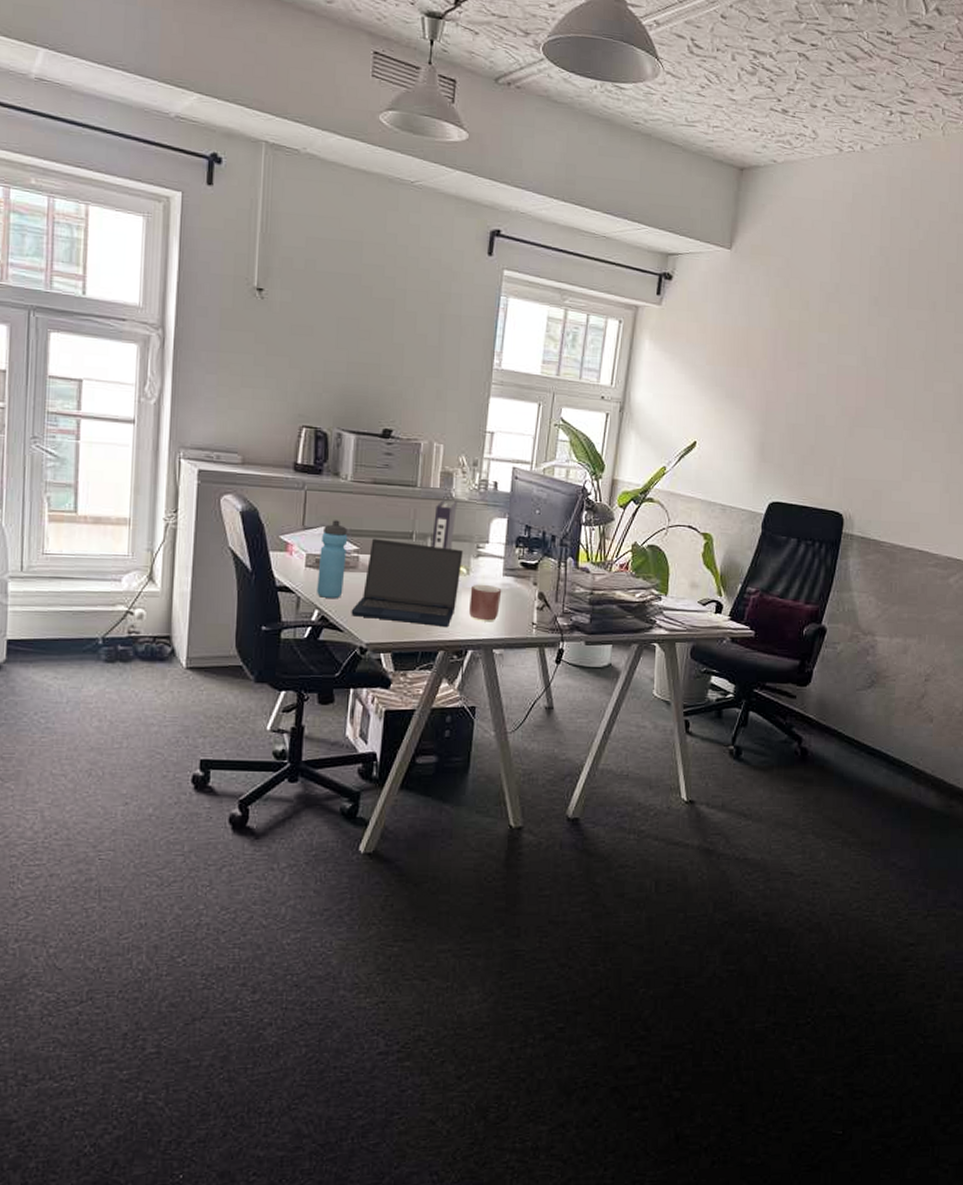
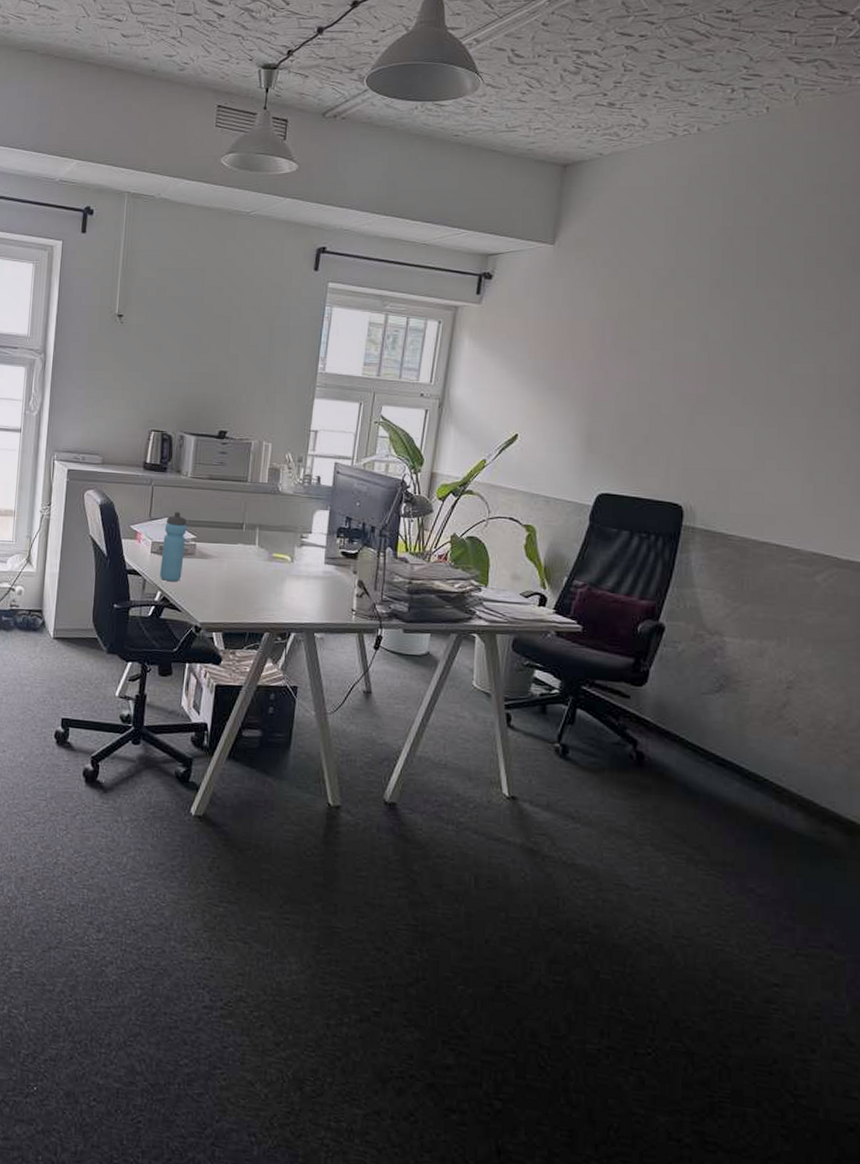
laptop: present [351,538,464,626] -> none [188,528,288,610]
binder: present [432,499,457,550] -> none [260,493,283,539]
mug: present [468,585,502,622] -> none [292,572,324,608]

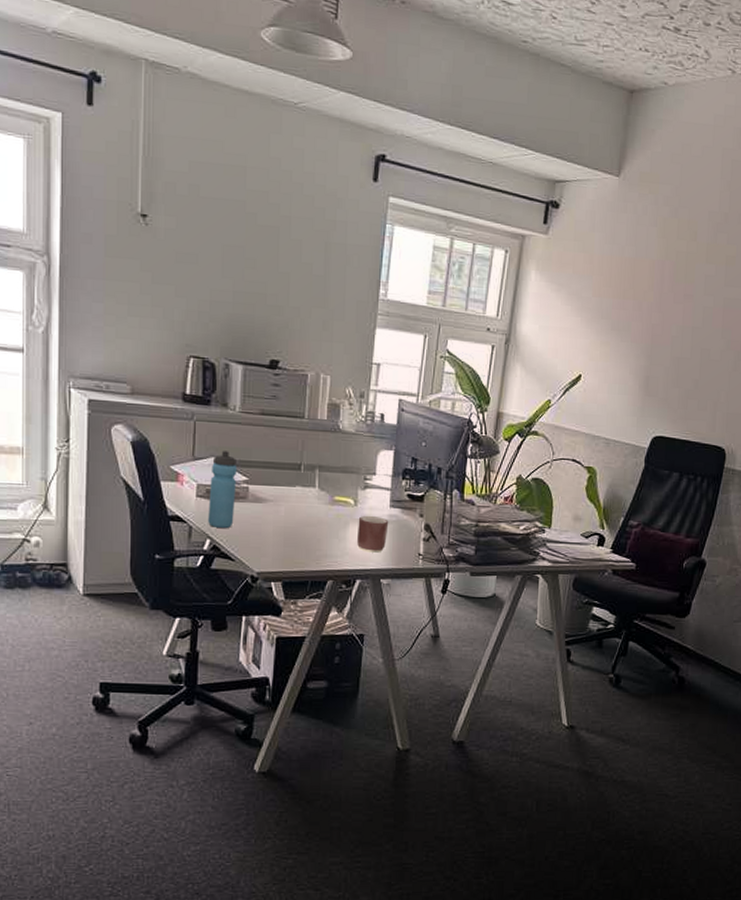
mug: none [292,572,324,608] -> present [356,516,389,553]

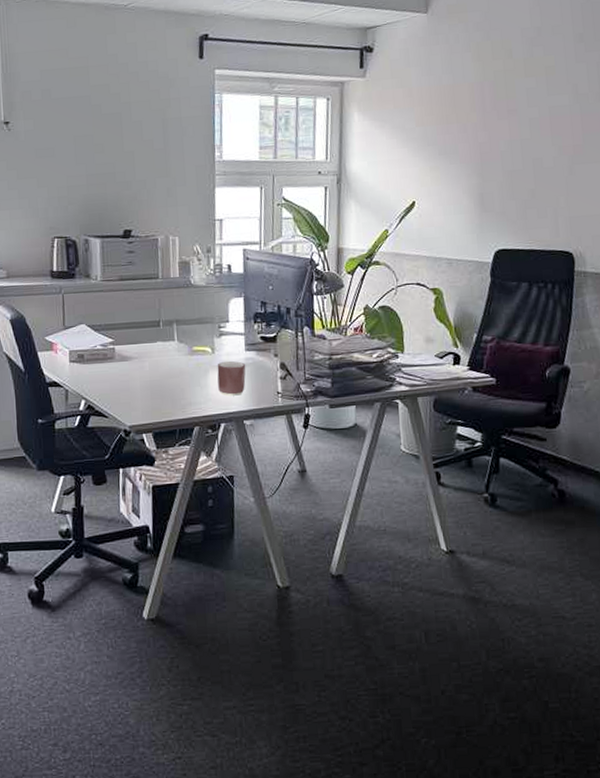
water bottle: present [208,451,238,529] -> none [80,317,104,389]

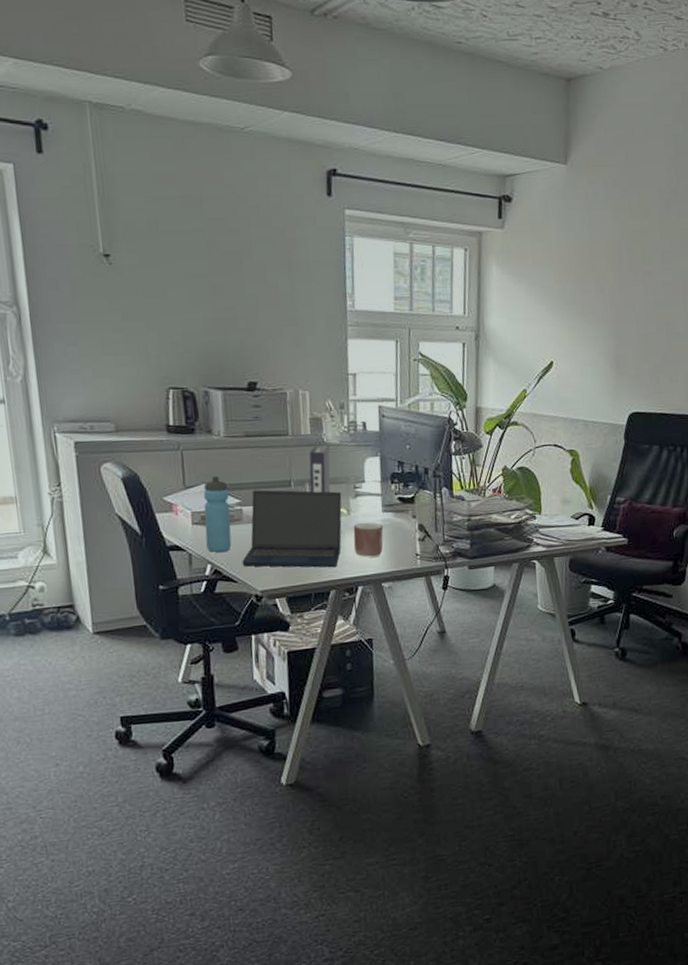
water bottle: none [80,317,104,389] -> present [204,476,232,553]
laptop: none [113,329,207,404] -> present [242,489,342,568]
binder: none [177,286,197,333] -> present [309,444,331,493]

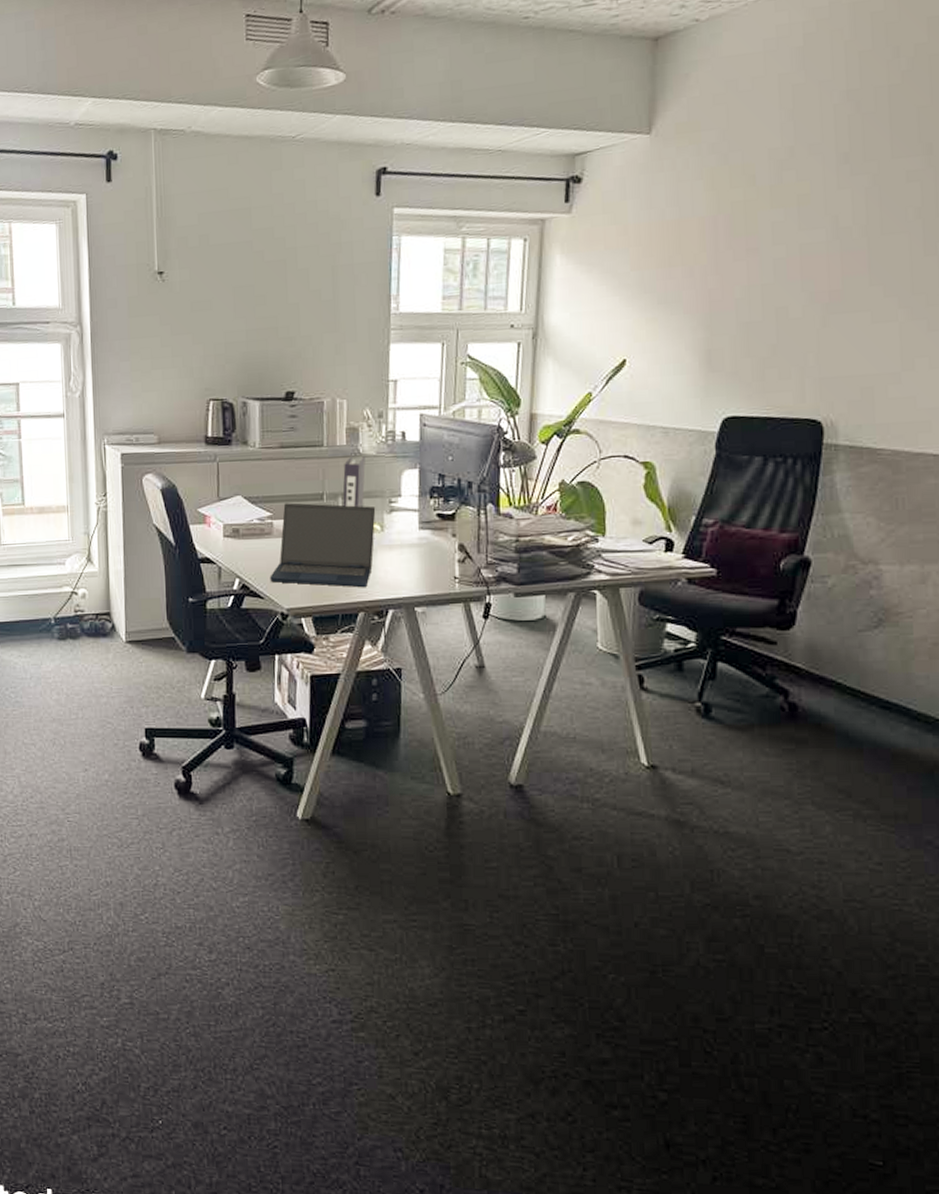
water bottle: present [204,476,232,553] -> none [235,488,261,567]
mug: present [353,523,384,559] -> none [385,541,419,580]

